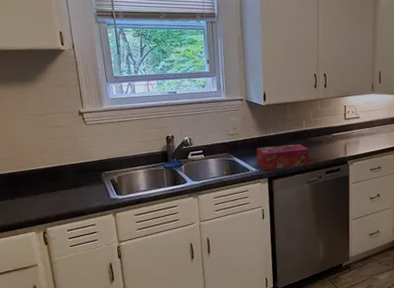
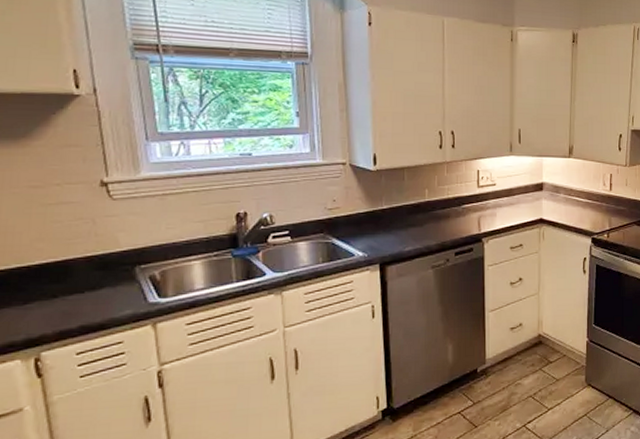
tissue box: present [256,144,309,171] -> none [363,219,433,255]

